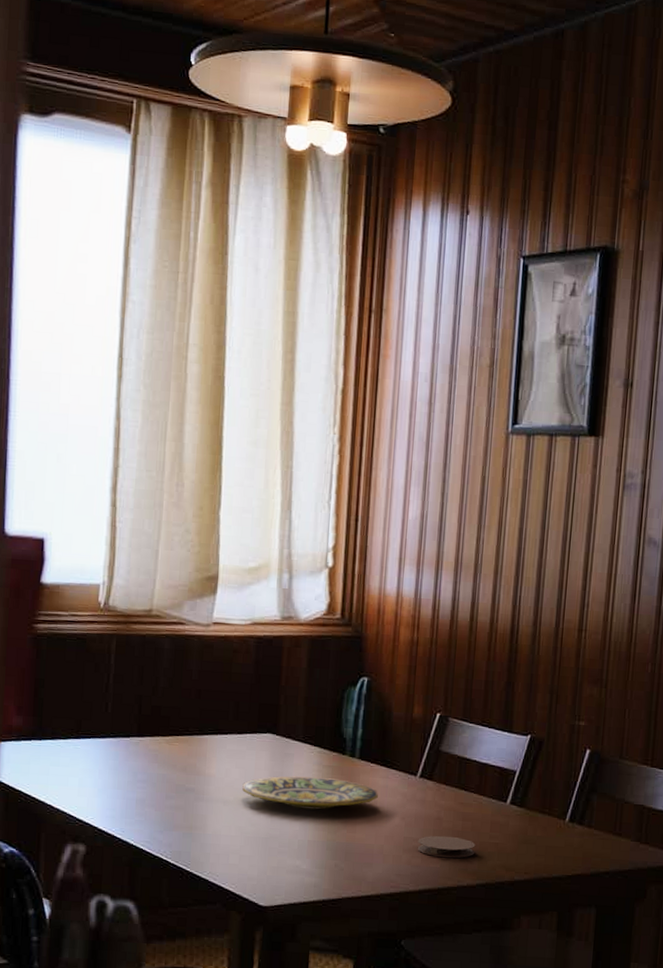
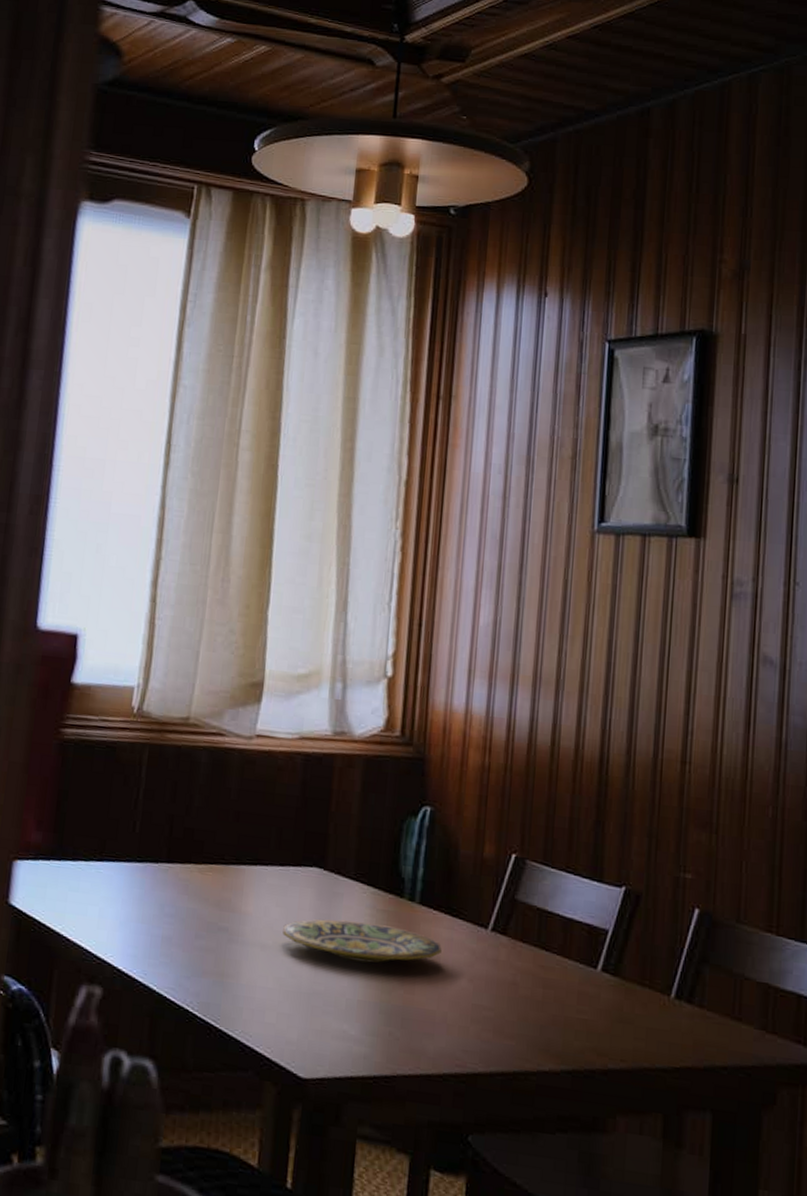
coaster: present [417,835,476,859] -> none [488,1004,559,1036]

